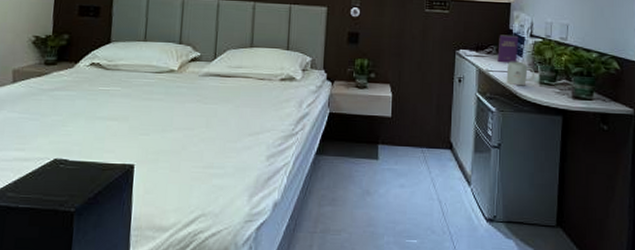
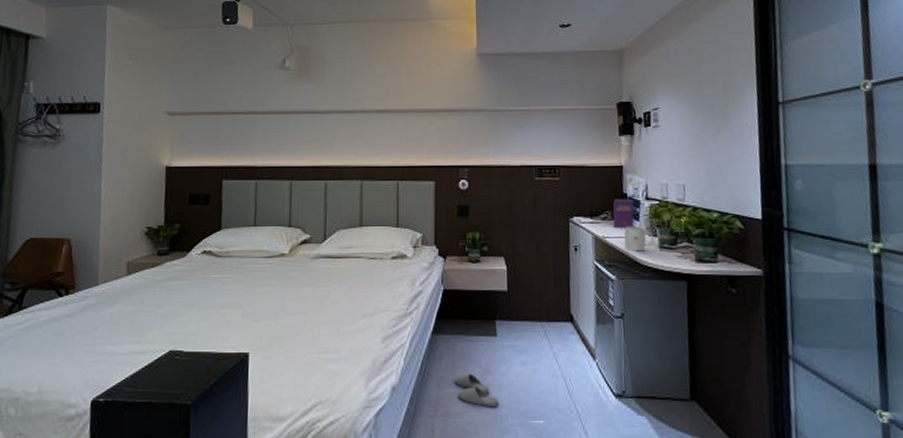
slippers: none [334,193,376,226] -> present [454,373,498,408]

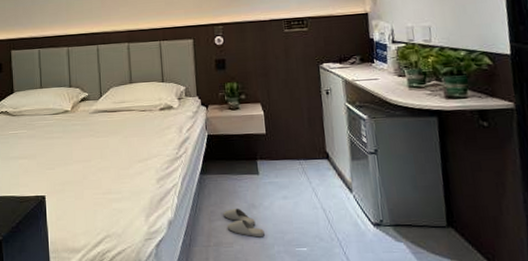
book: present [613,199,635,229] -> none [360,44,382,72]
mug: present [623,226,655,252] -> none [372,68,403,92]

